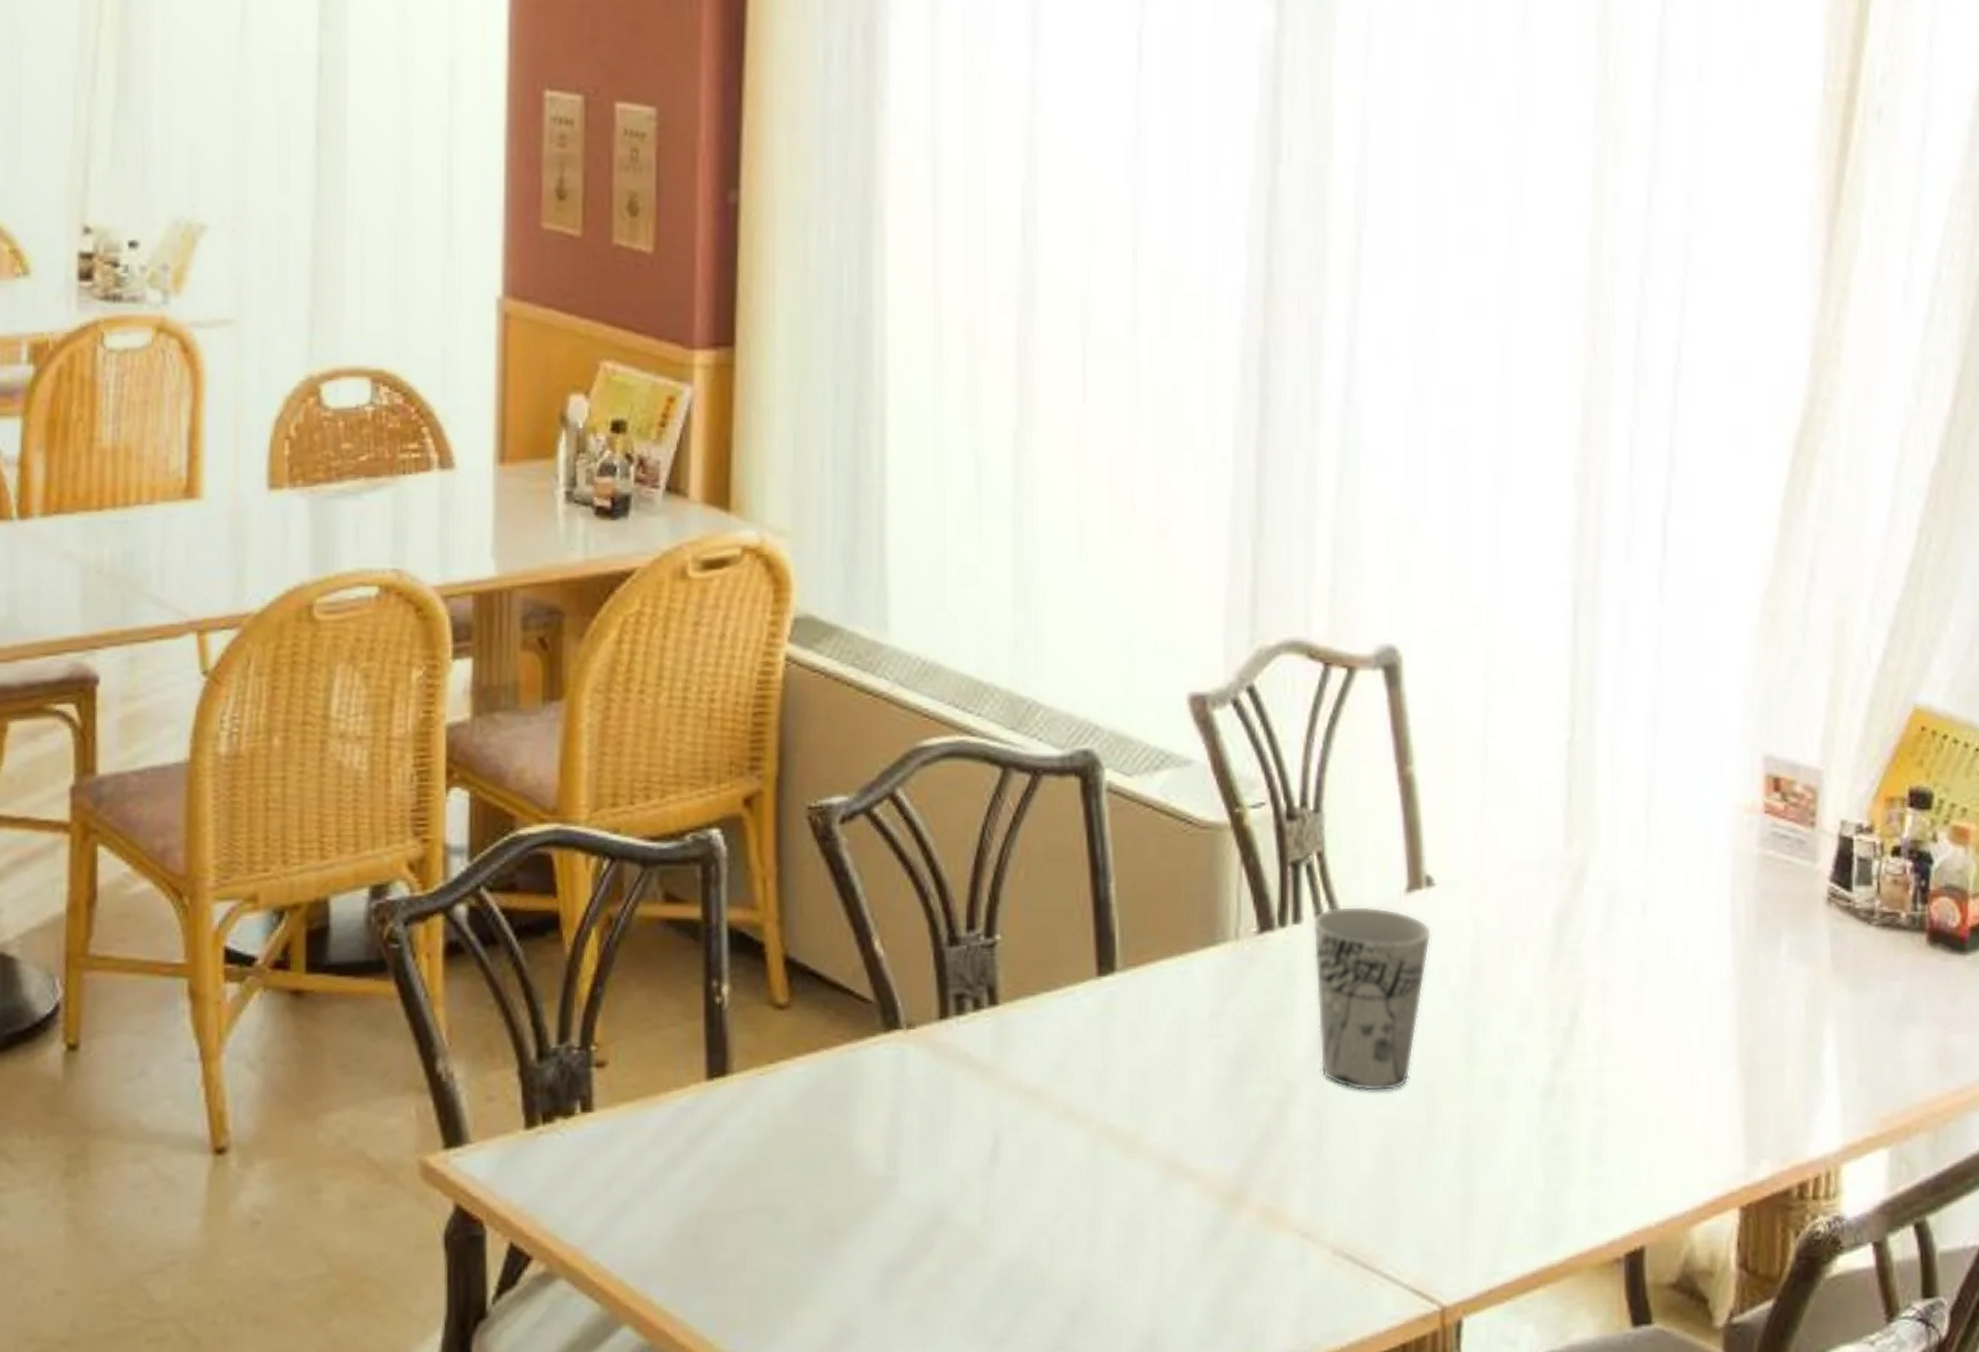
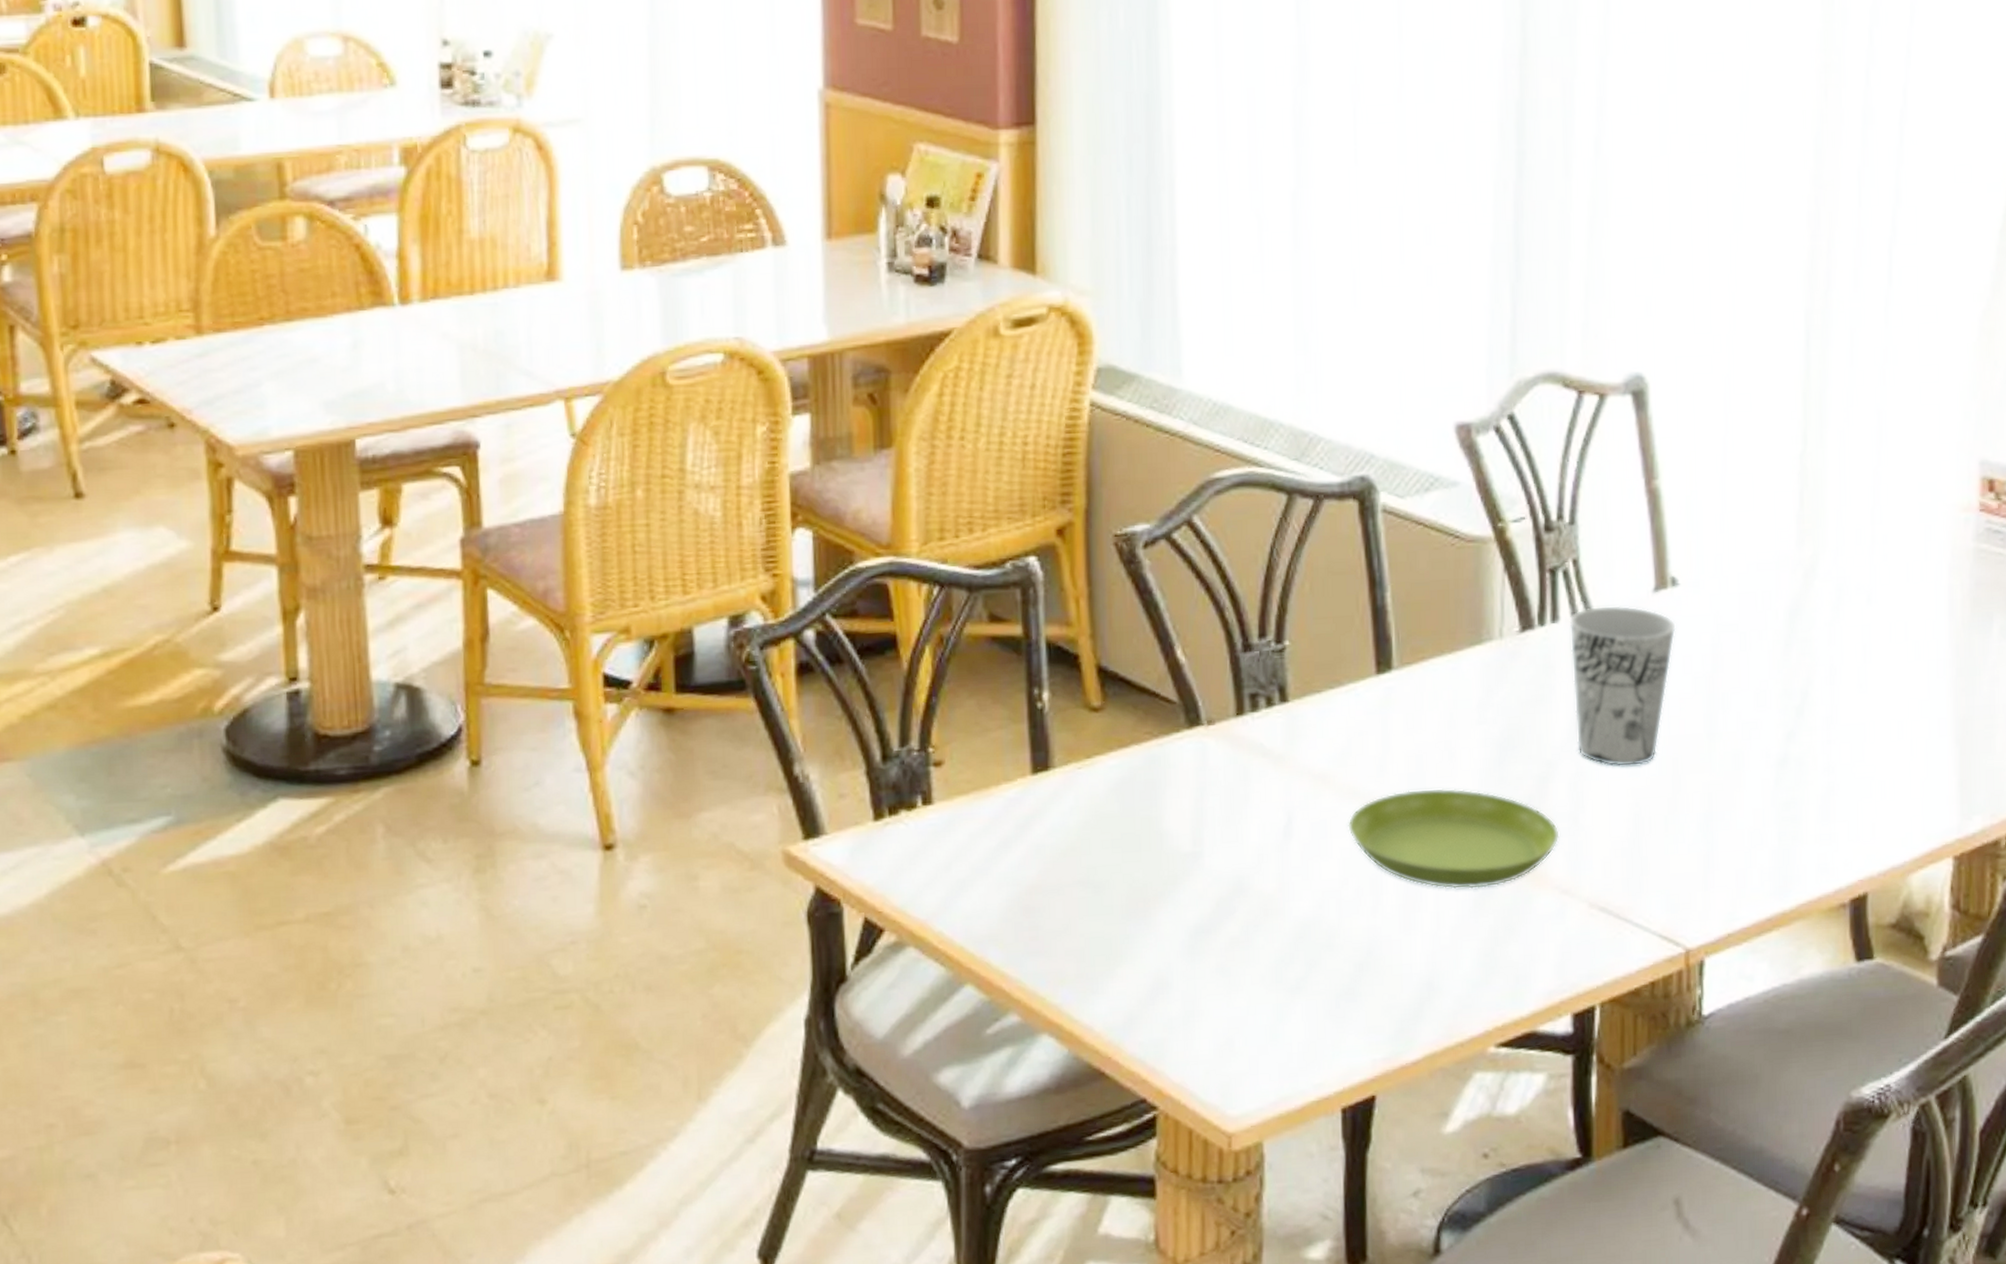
saucer: none [1062,1109,1300,1229] -> present [1348,787,1560,890]

